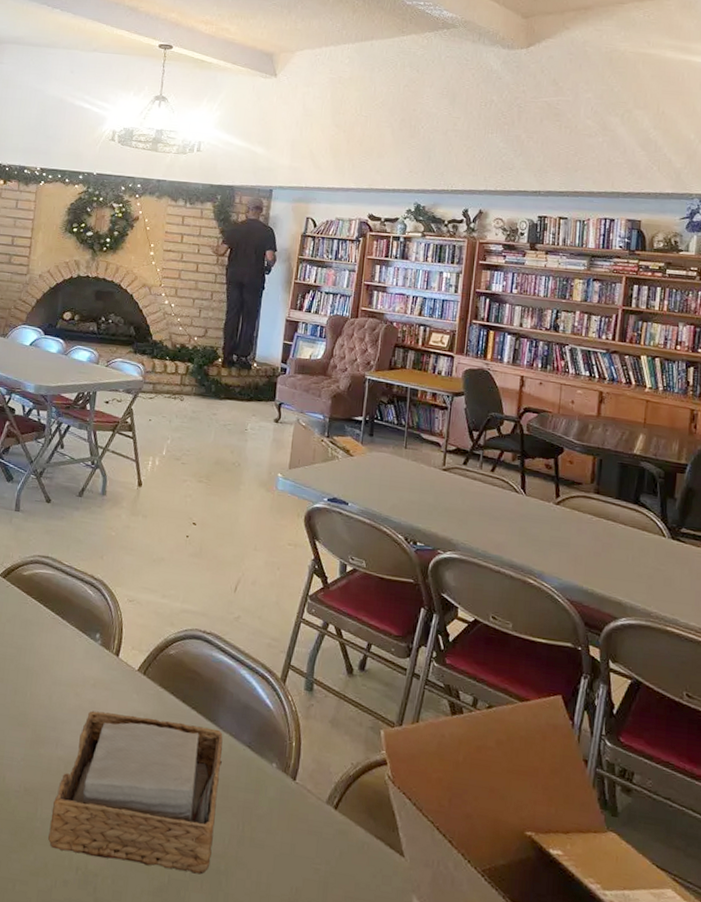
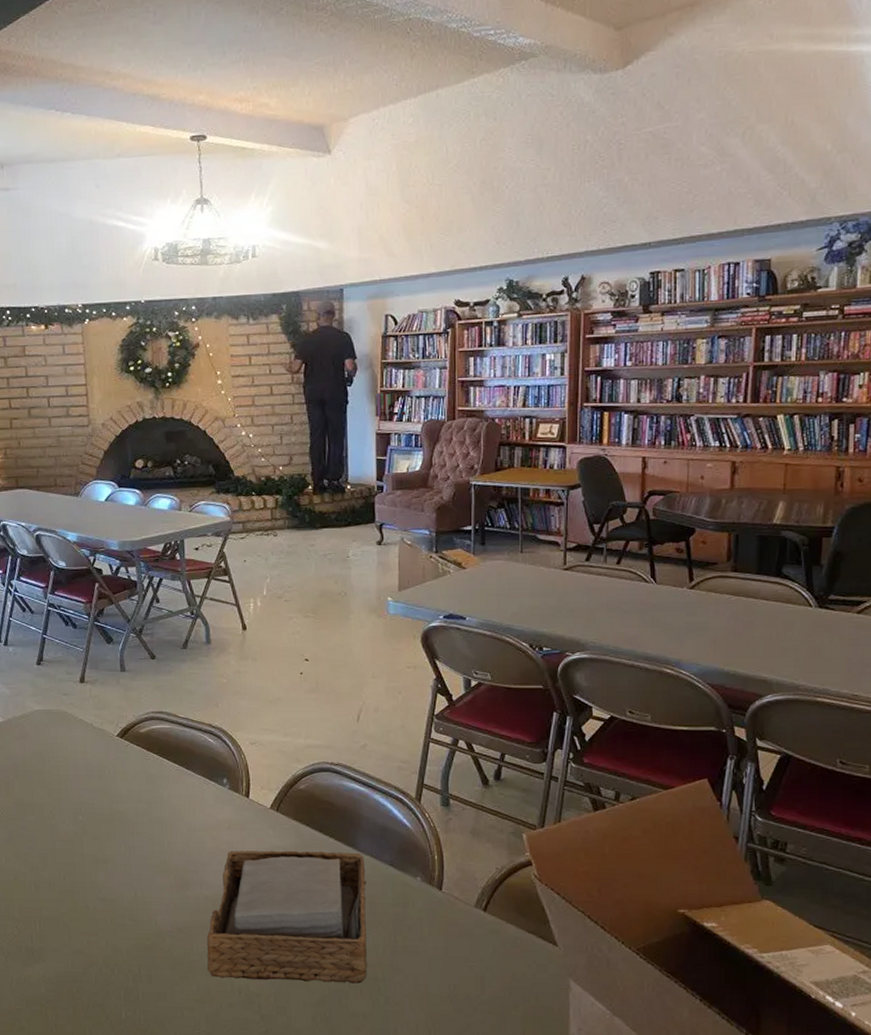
books: none [287,283,315,308] -> present [375,391,406,417]

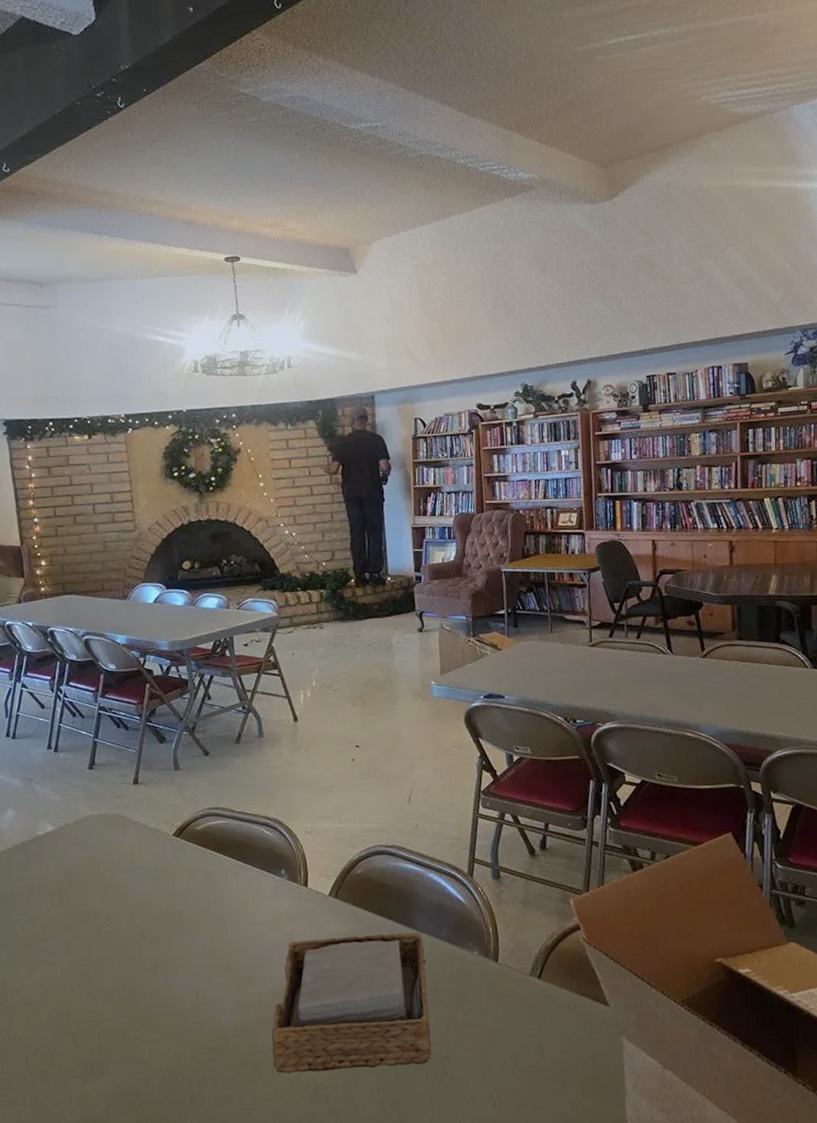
books: present [375,391,406,417] -> none [408,488,439,513]

